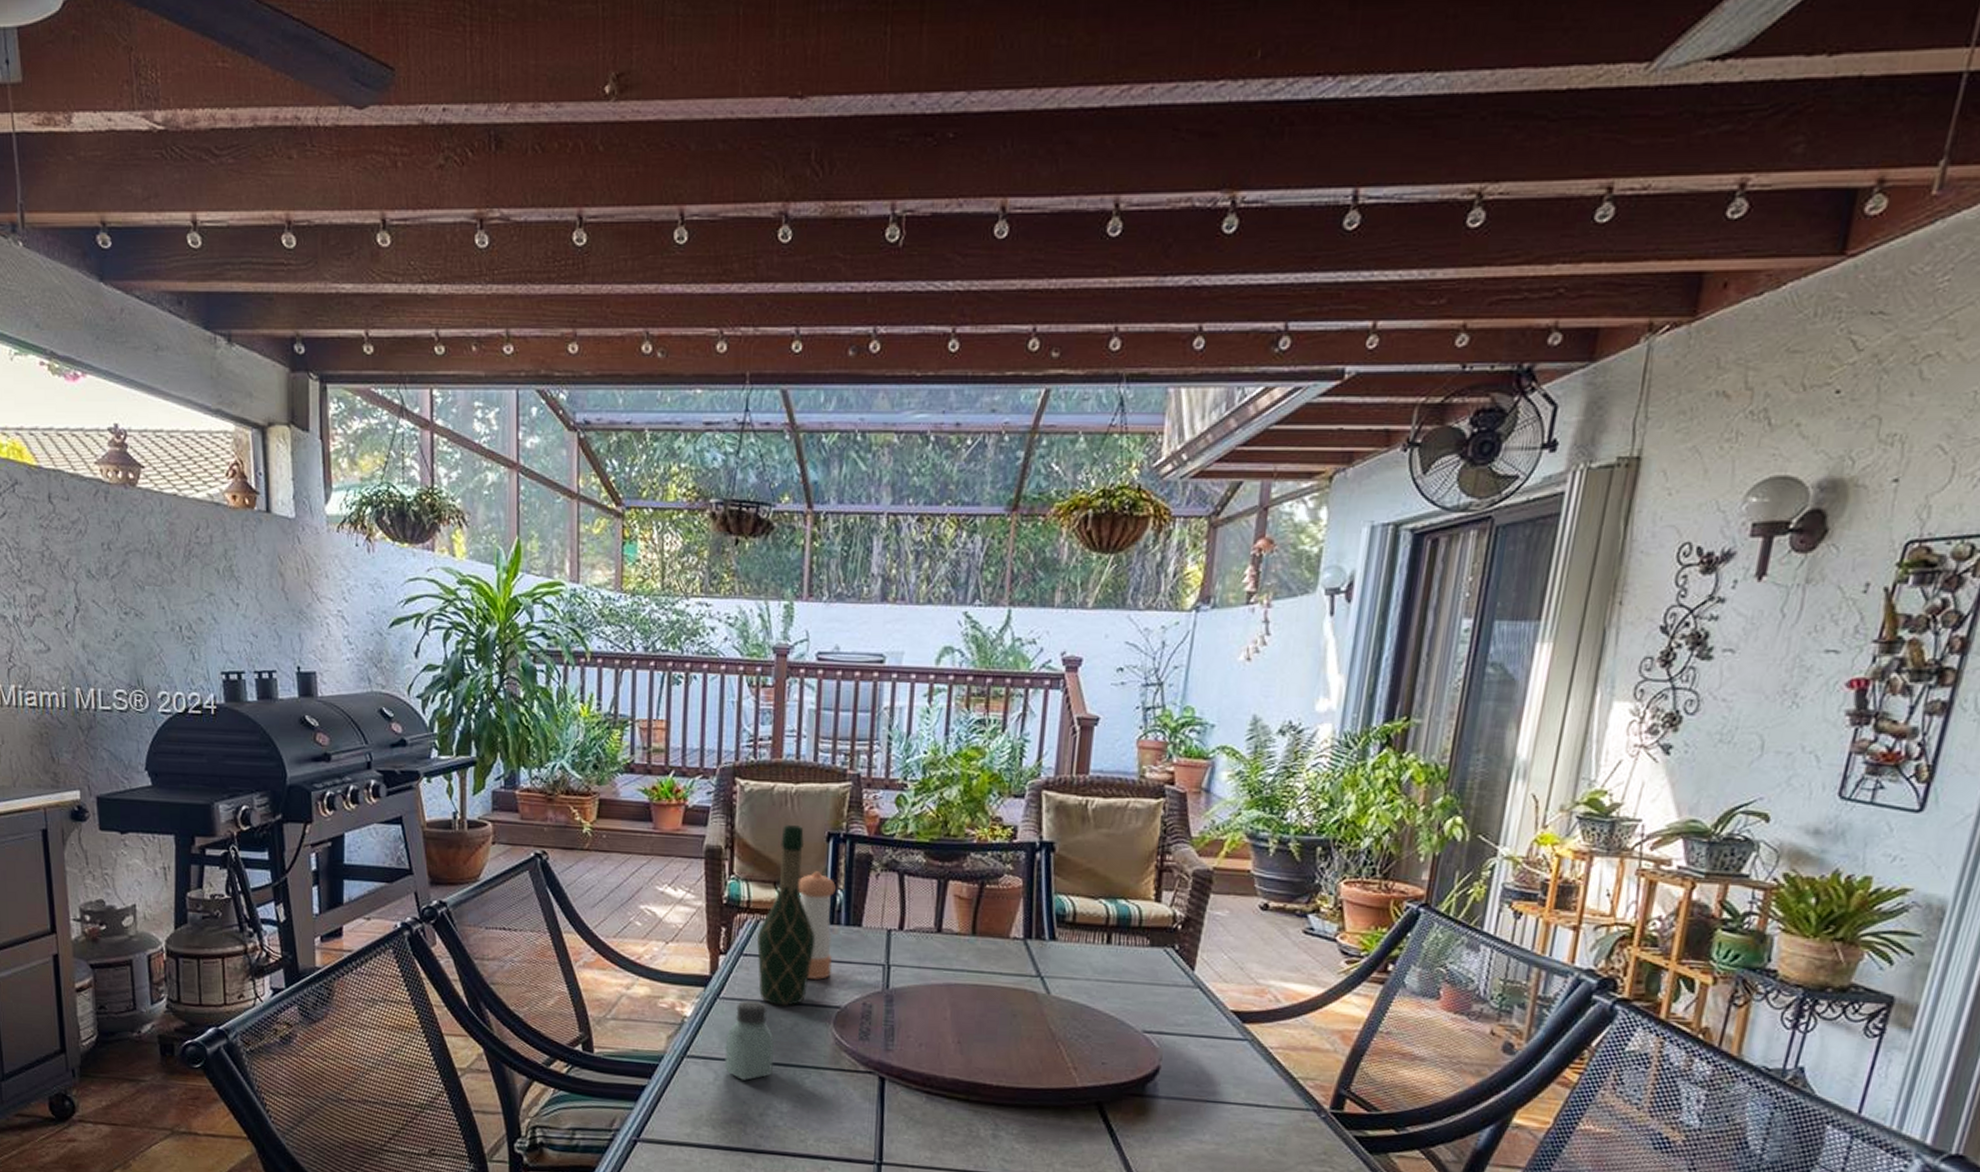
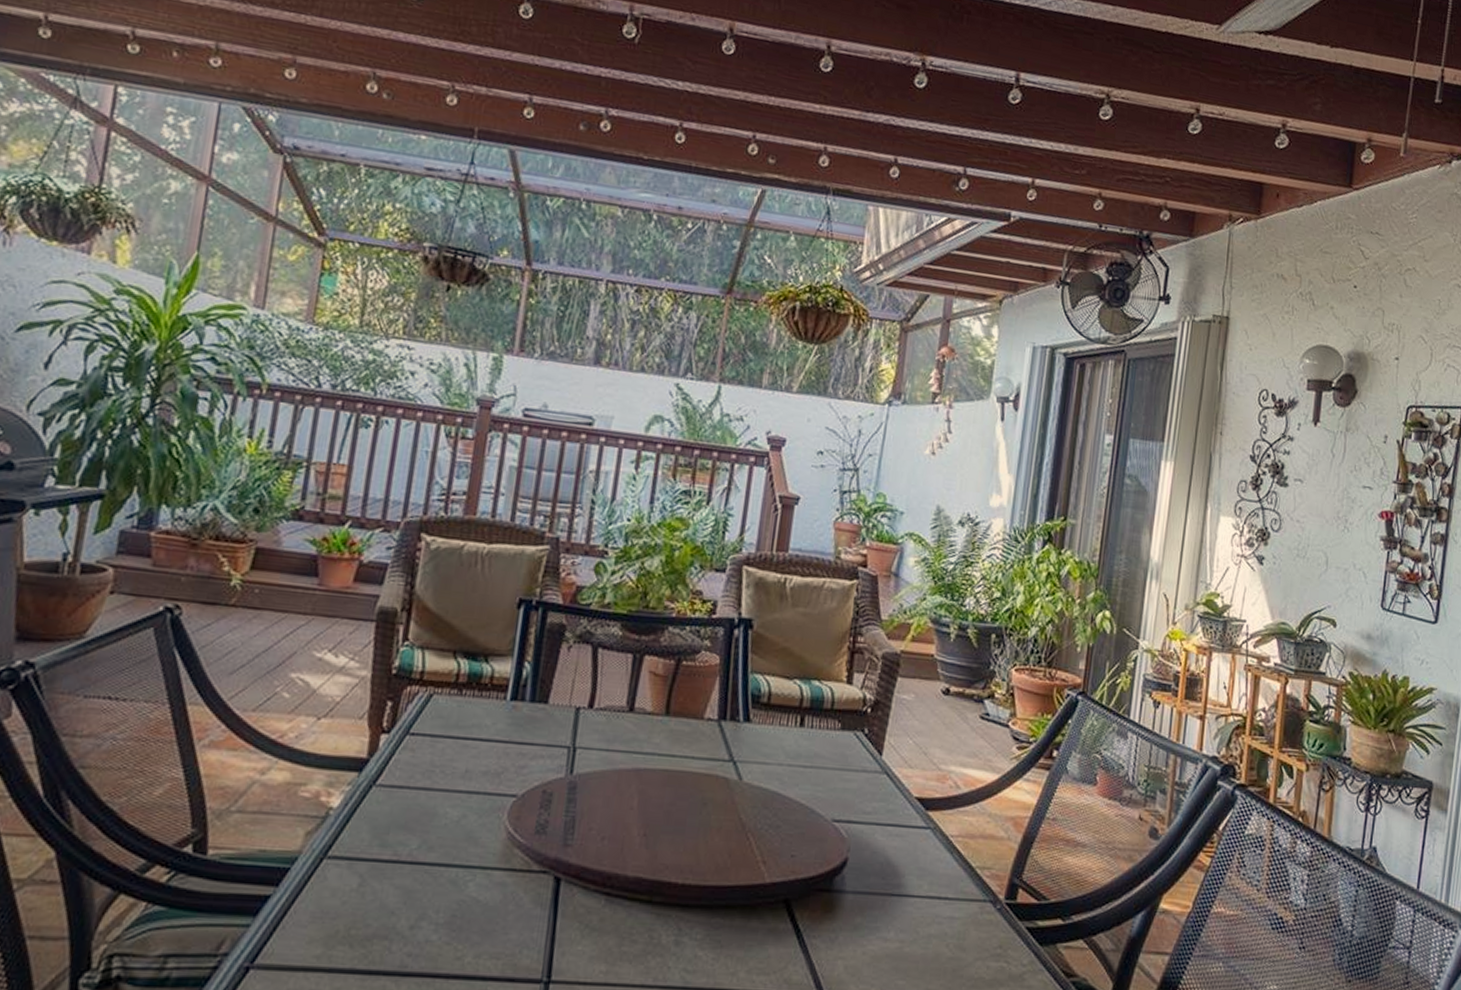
saltshaker: present [724,1000,775,1081] -> none [372,788,436,886]
wine bottle: present [757,825,815,1006] -> none [424,588,495,795]
pepper shaker: present [798,871,836,980] -> none [480,640,523,764]

